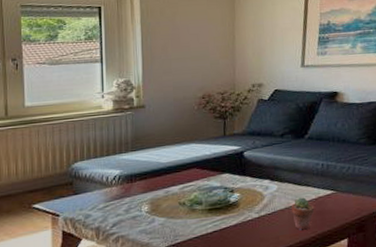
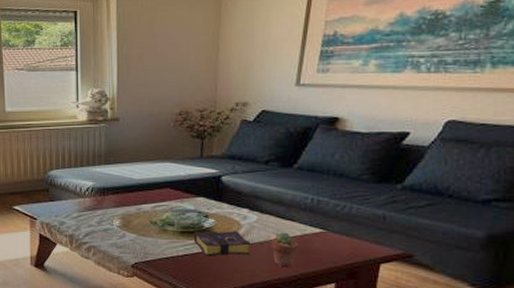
book: none [221,202,274,230] -> present [194,230,251,256]

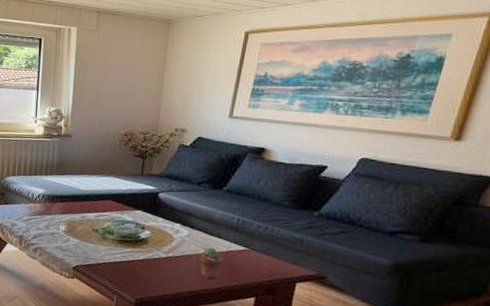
book: present [194,230,251,256] -> none [130,241,182,266]

